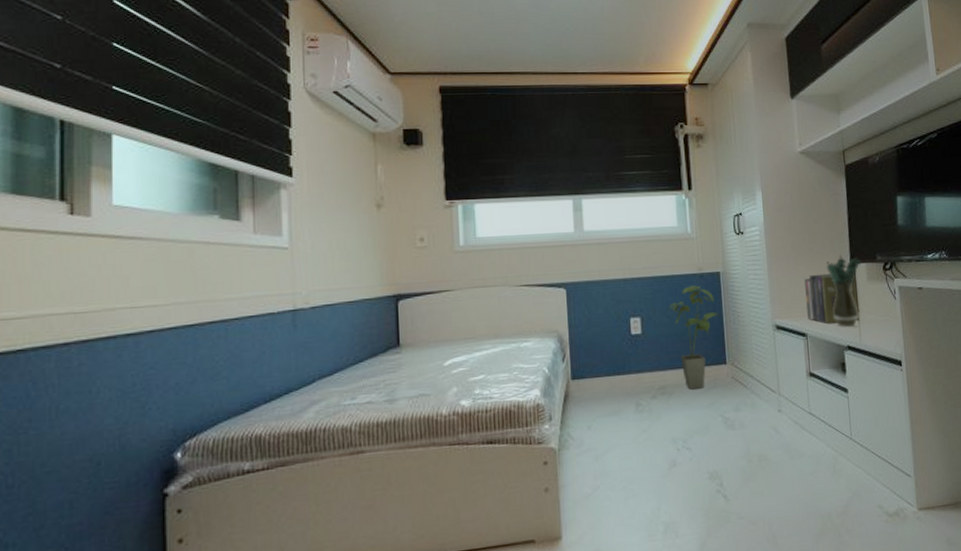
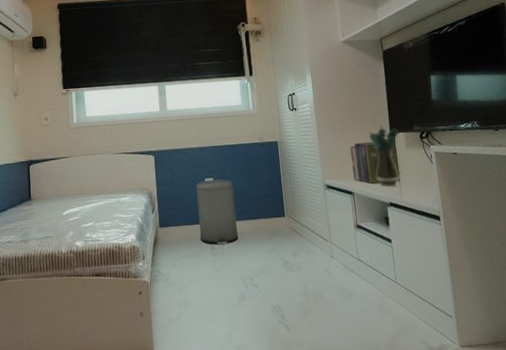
pedal bin: none [618,318,670,400] -> present [196,179,239,245]
house plant: present [668,285,721,390] -> none [236,152,279,237]

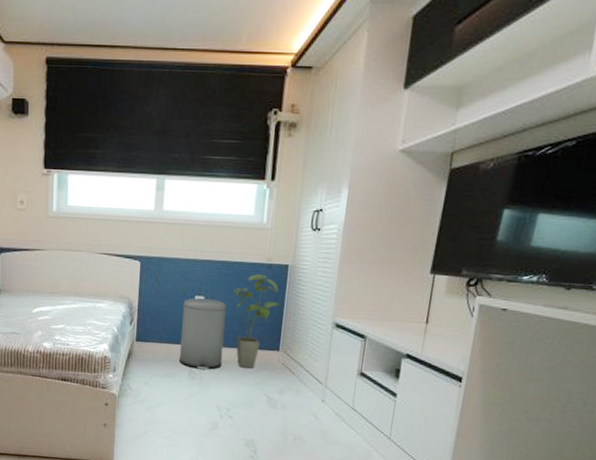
house plant: none [236,152,279,237] -> present [232,274,282,369]
books: present [350,141,400,184] -> none [370,279,433,333]
vase: present [368,125,400,188] -> none [397,263,442,337]

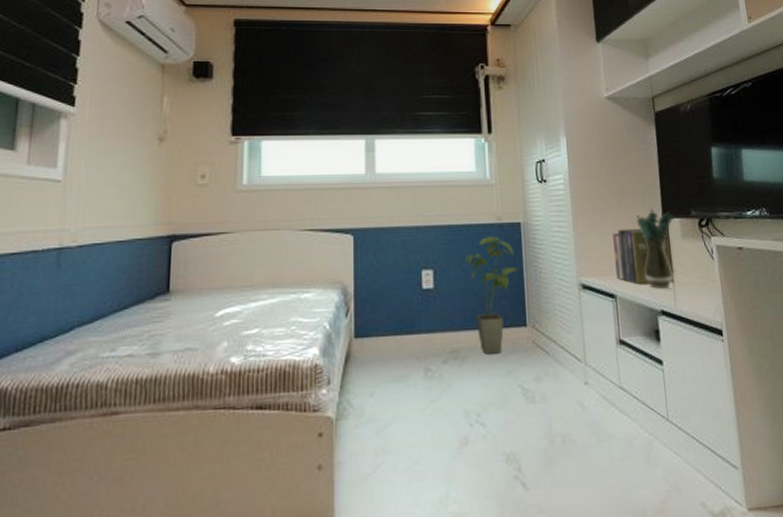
pedal bin: present [178,298,227,370] -> none [408,272,463,365]
books: none [370,279,433,333] -> present [613,228,674,285]
vase: none [397,263,442,337] -> present [636,208,674,290]

